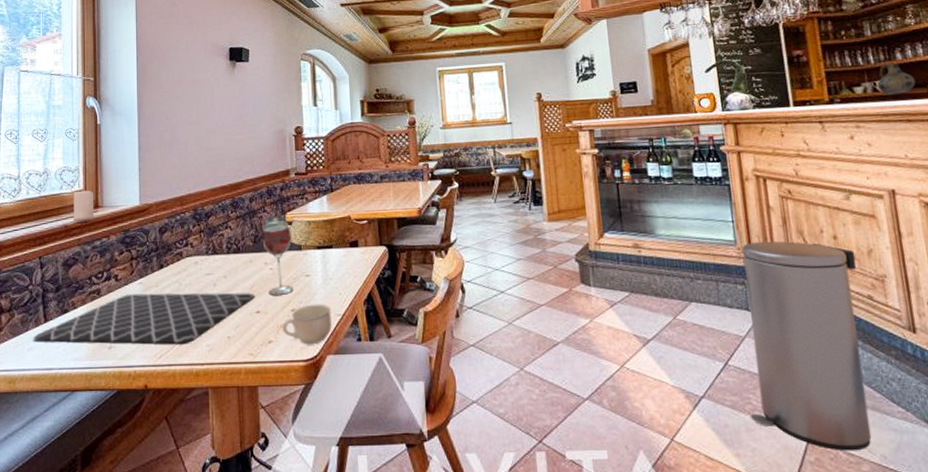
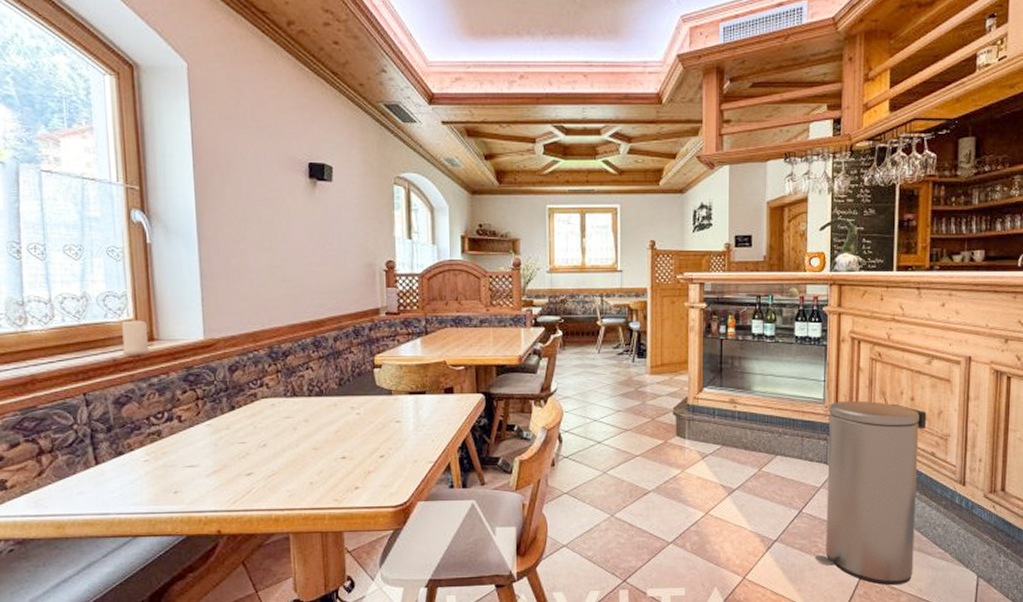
placemat: present [33,292,254,345] -> none [83,436,339,490]
wineglass: present [262,215,294,295] -> none [347,358,383,441]
cup: present [281,303,332,344] -> none [369,450,423,490]
ceramic jug: present [877,61,916,96] -> none [974,232,1009,266]

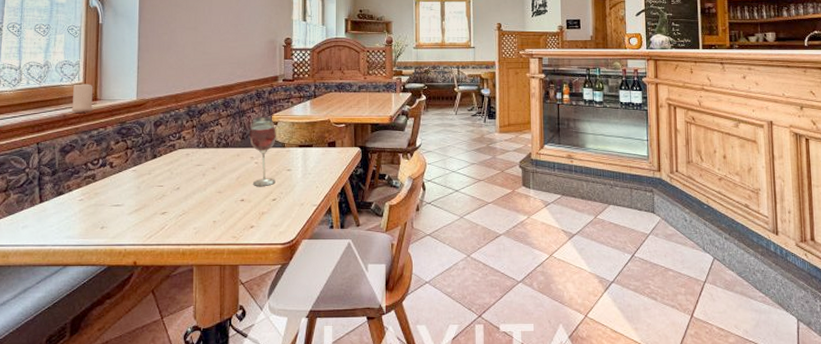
wineglass: none [347,358,383,441] -> present [249,116,276,186]
pedal bin: present [815,400,927,586] -> none [649,157,739,327]

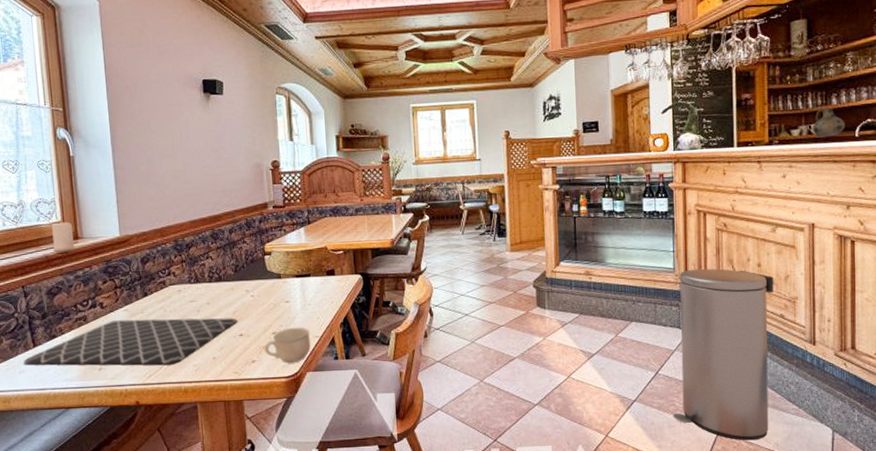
placemat: none [28,180,240,227] -> present [23,317,237,365]
wineglass: present [249,116,276,186] -> none [242,246,274,320]
cup: none [263,195,308,229] -> present [263,327,311,363]
pedal bin: none [649,157,739,327] -> present [673,268,774,441]
ceramic jug: none [767,18,796,46] -> present [812,106,845,139]

